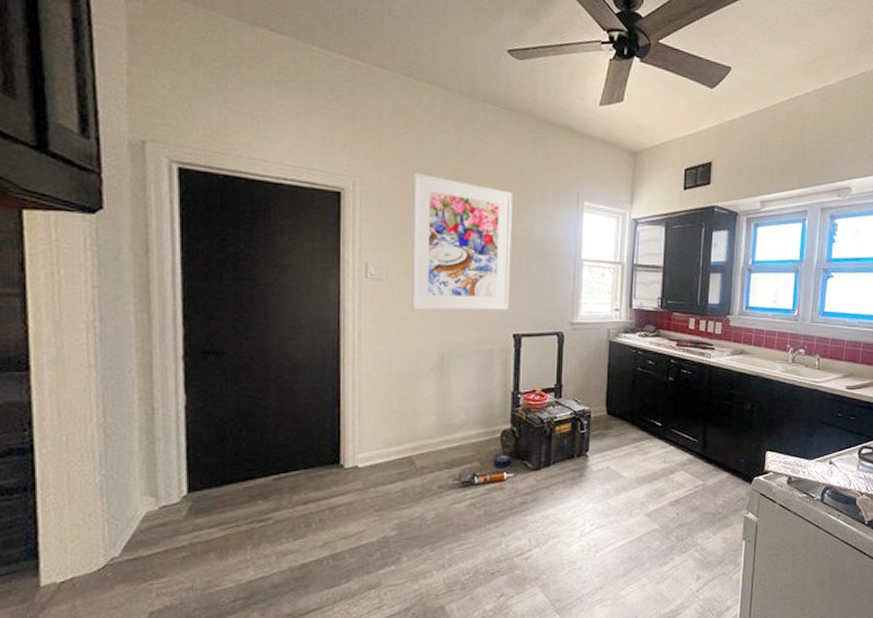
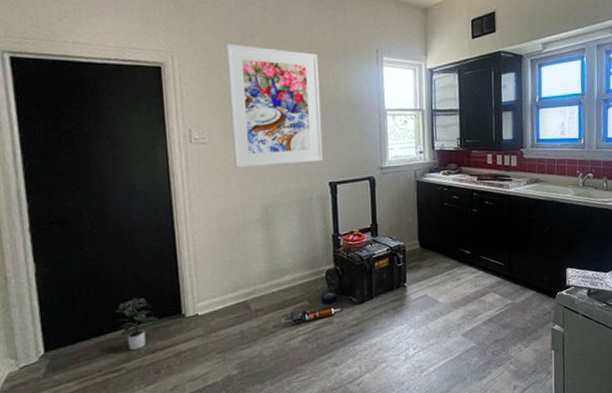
potted plant: none [267,442,316,499] -> present [115,297,160,350]

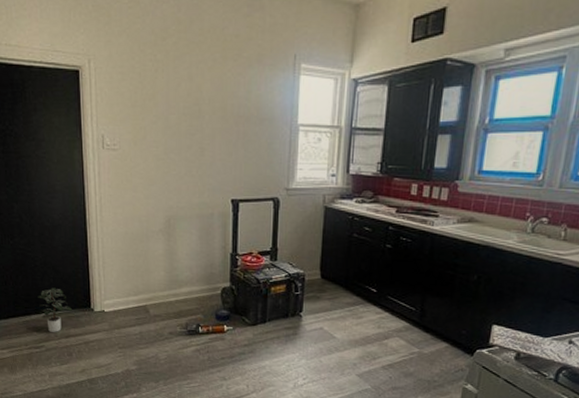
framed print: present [226,43,323,168] -> none [139,47,229,178]

